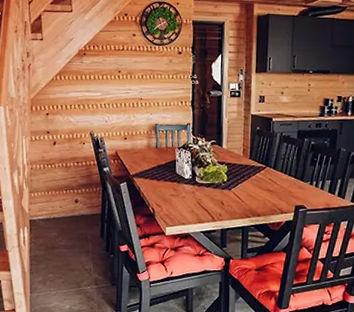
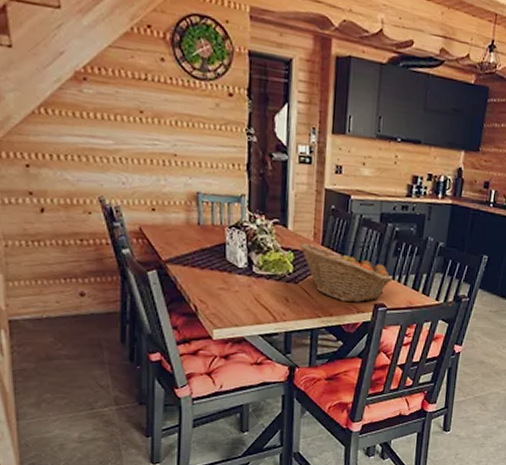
fruit basket: none [232,157,311,205] -> present [299,243,393,303]

